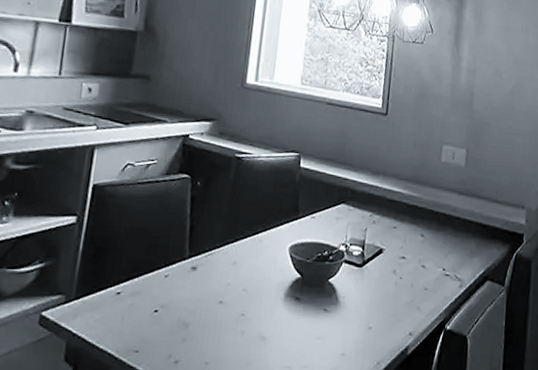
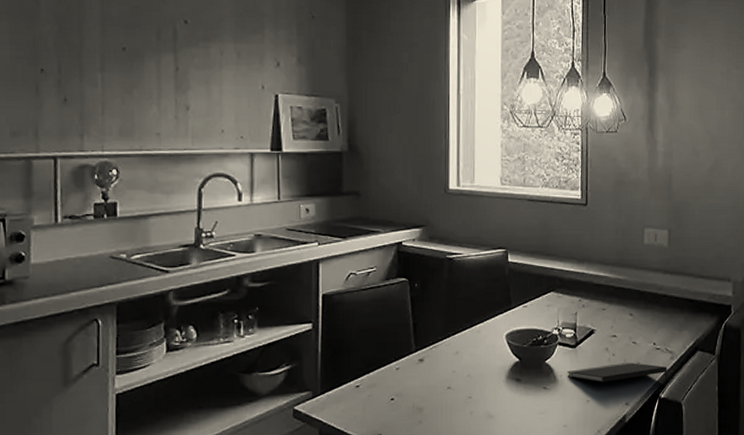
notepad: none [350,287,456,313] -> present [567,362,669,382]

